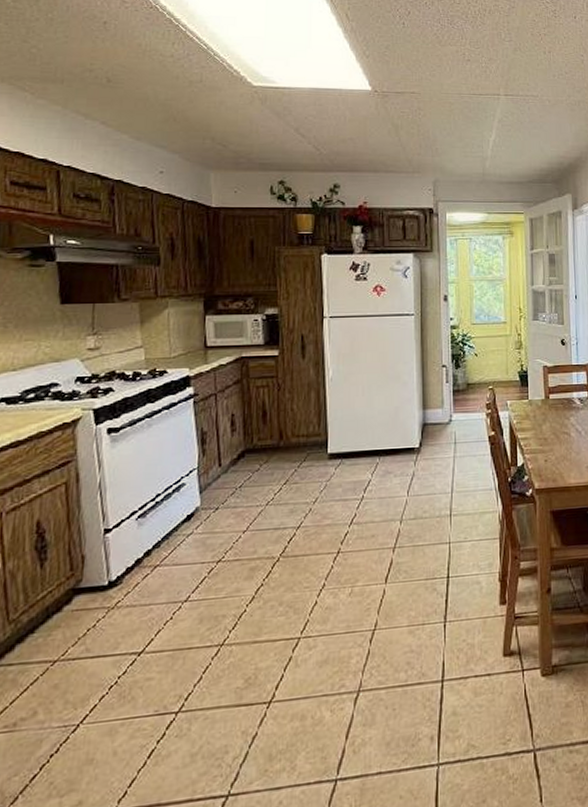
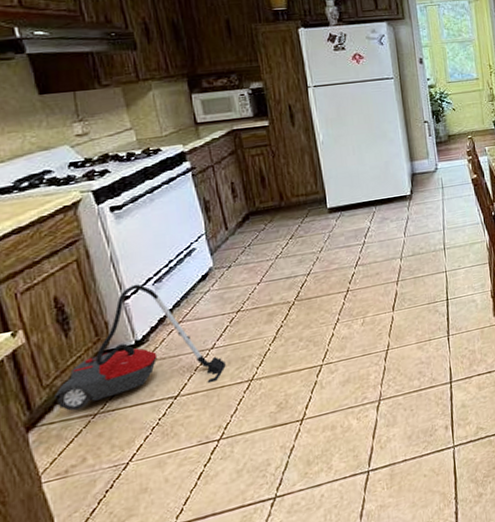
vacuum cleaner: none [18,516,197,654] -> present [54,284,226,411]

